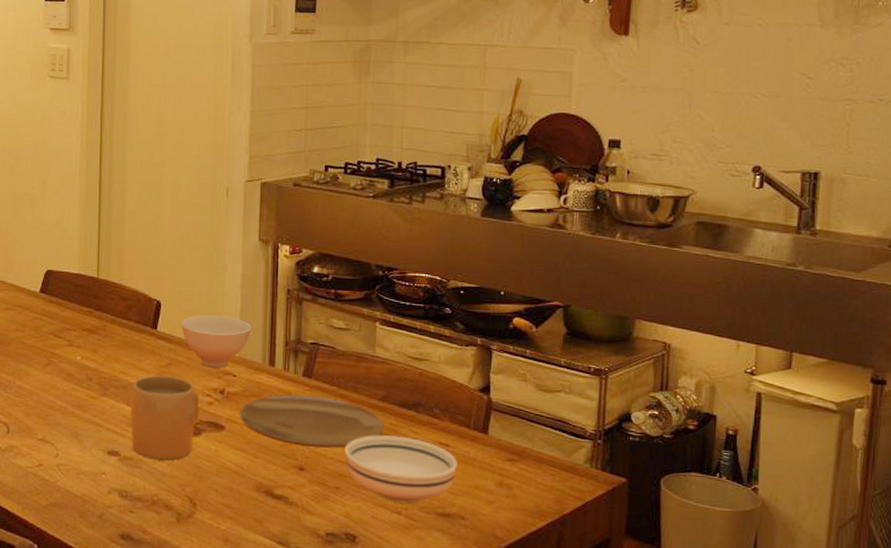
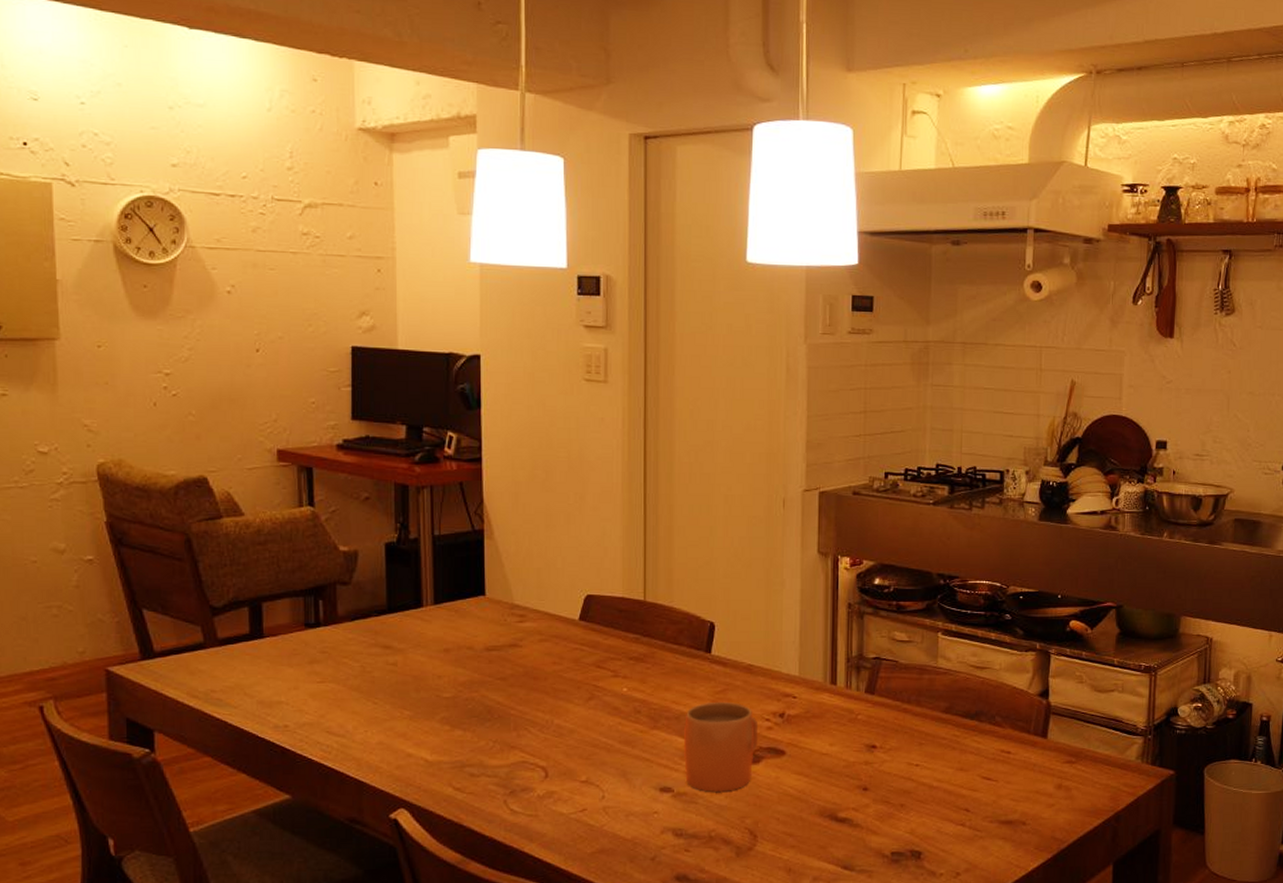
bowl: present [180,315,252,368] -> none [736,634,812,690]
plate: present [239,394,384,448] -> none [800,712,947,765]
bowl: present [344,435,457,503] -> none [909,747,1019,814]

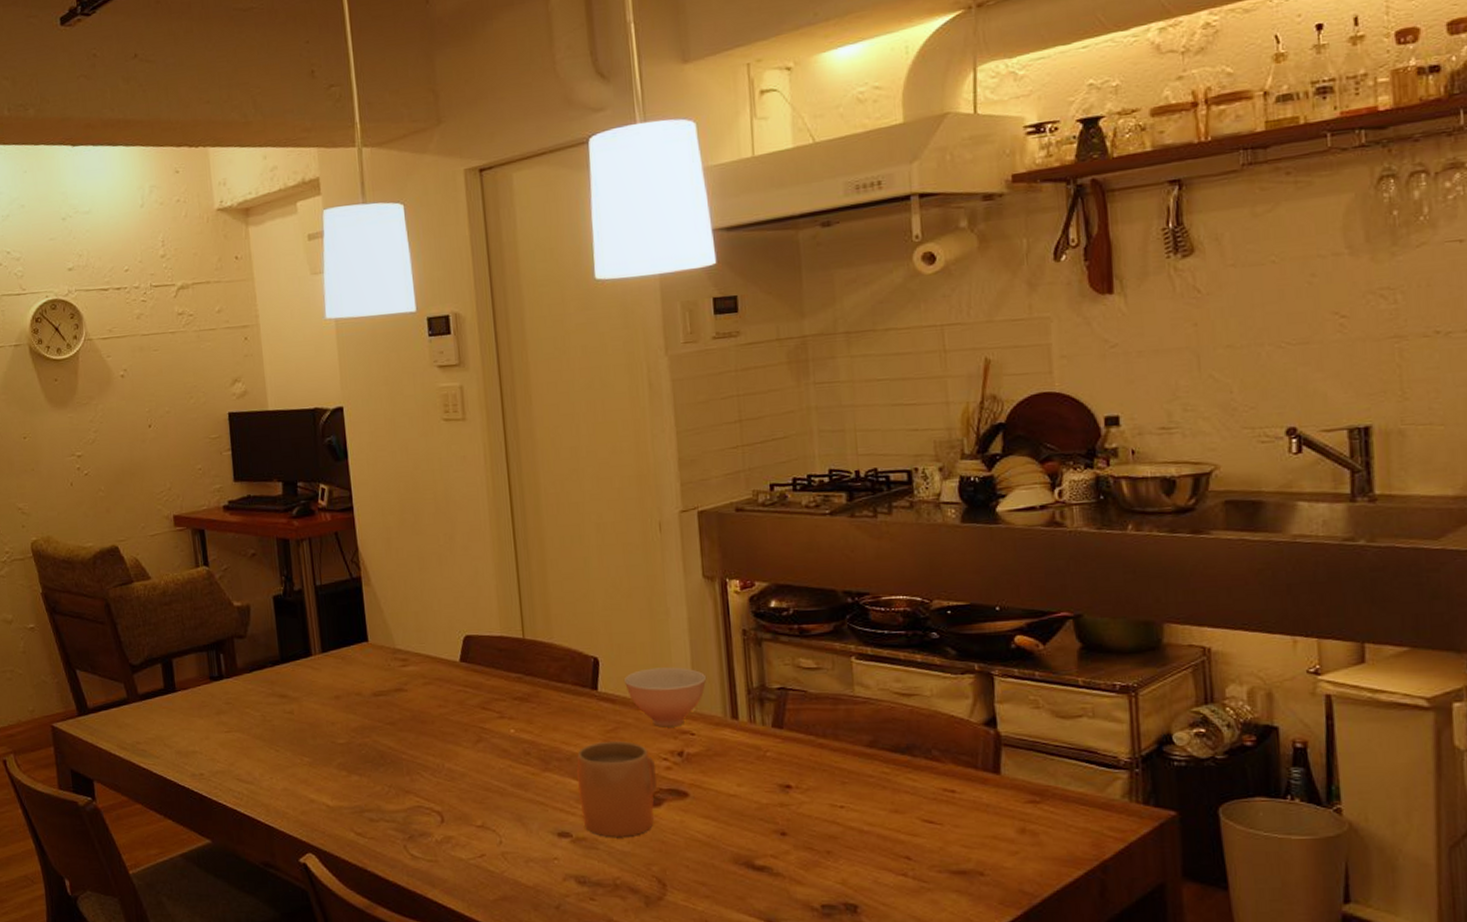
bowl: none [736,634,812,690] -> present [623,667,707,727]

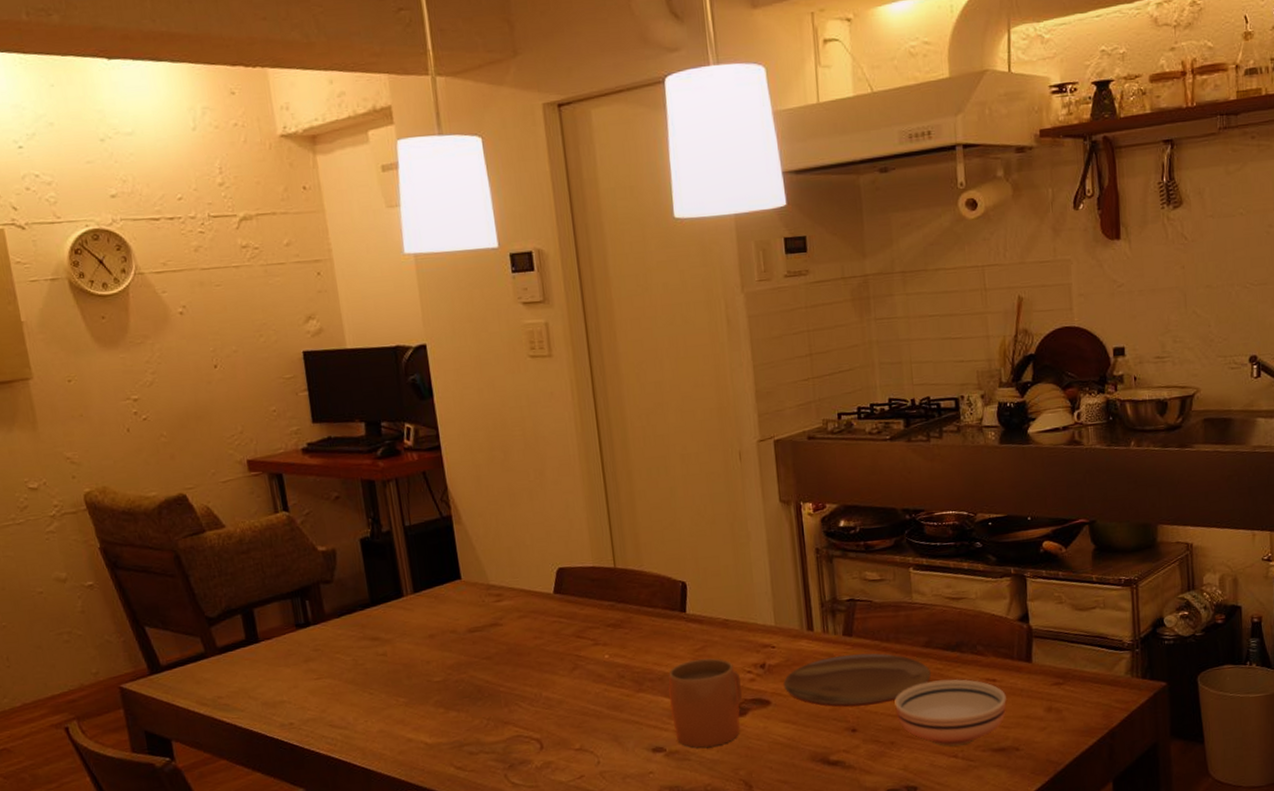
bowl: present [623,667,707,727] -> none [709,586,785,643]
plate: none [703,748,875,808] -> present [783,653,931,707]
bowl: none [832,786,969,863] -> present [894,679,1007,746]

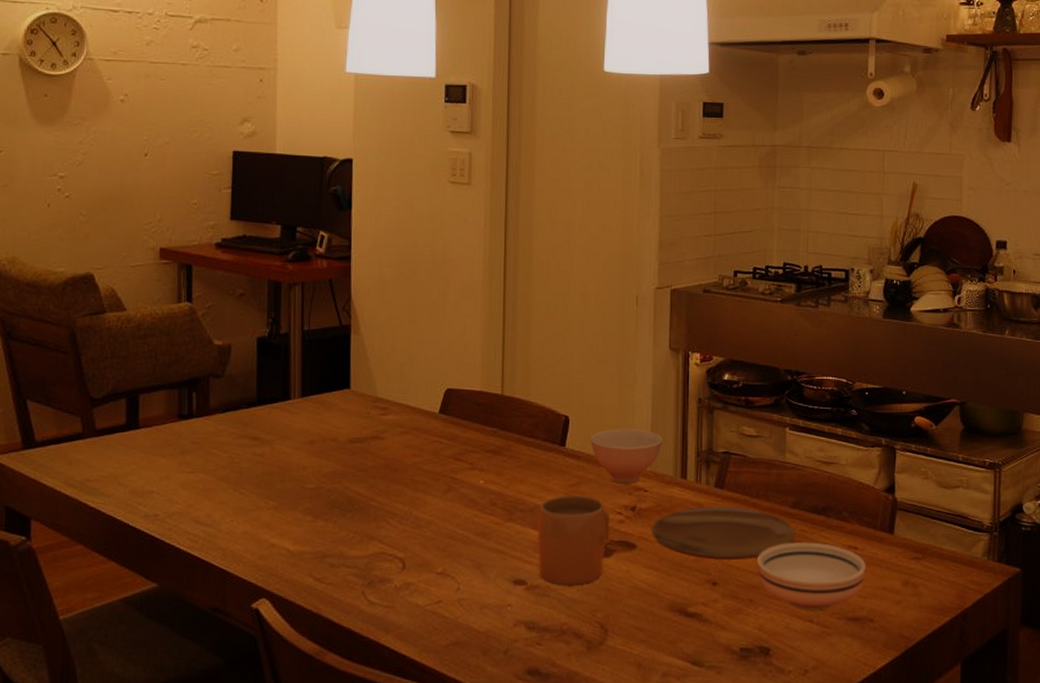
bowl: none [709,586,785,643] -> present [590,429,663,484]

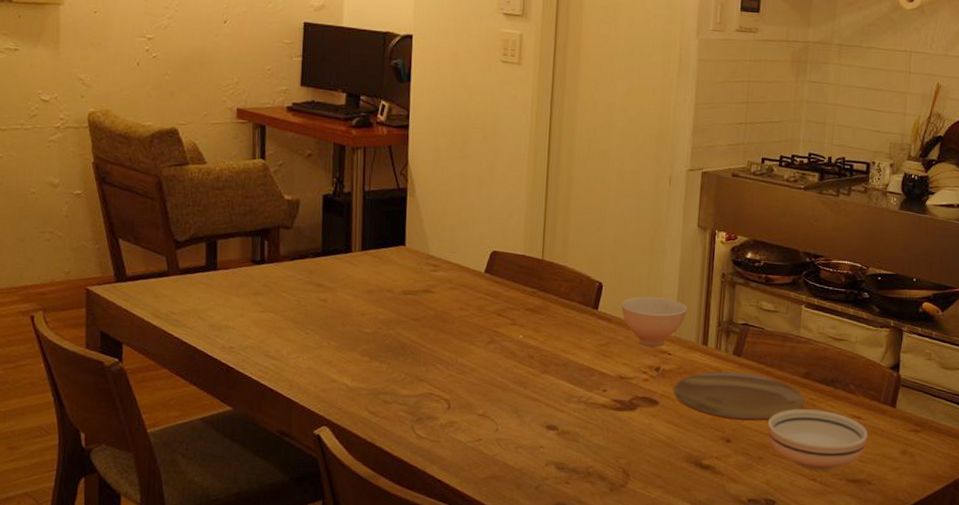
mug: present [536,494,610,585] -> none [568,353,636,433]

